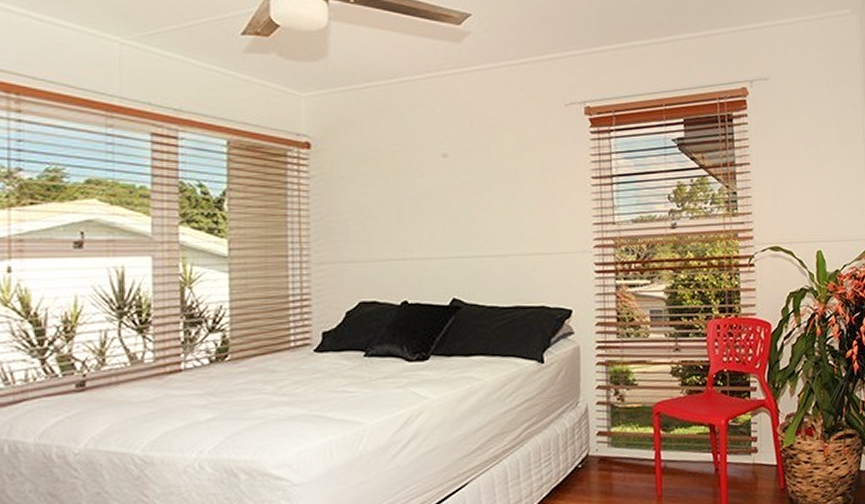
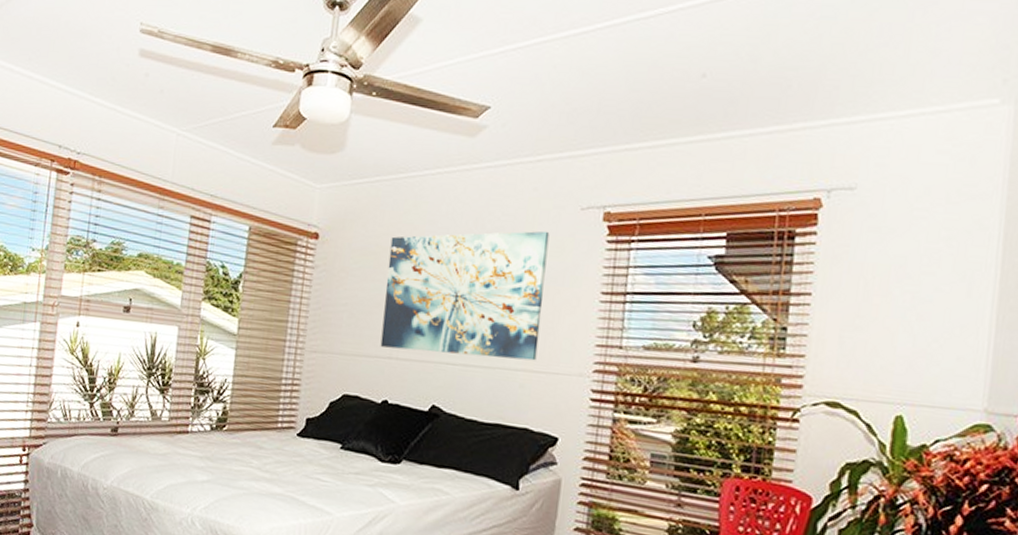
wall art: none [389,126,544,249] -> present [380,231,550,361]

